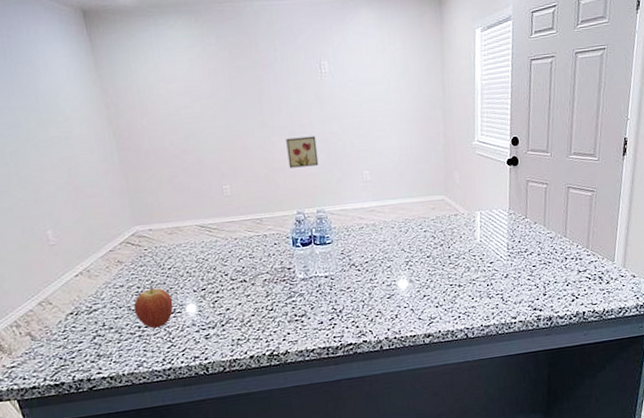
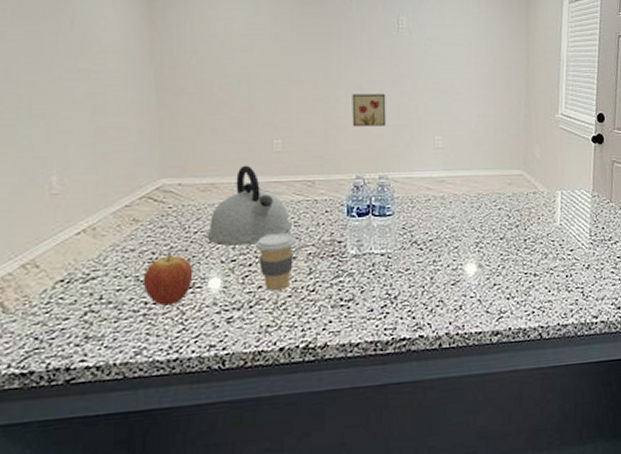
kettle: none [179,209,248,278] -> present [208,165,292,246]
coffee cup: none [220,263,253,312] -> present [256,232,295,290]

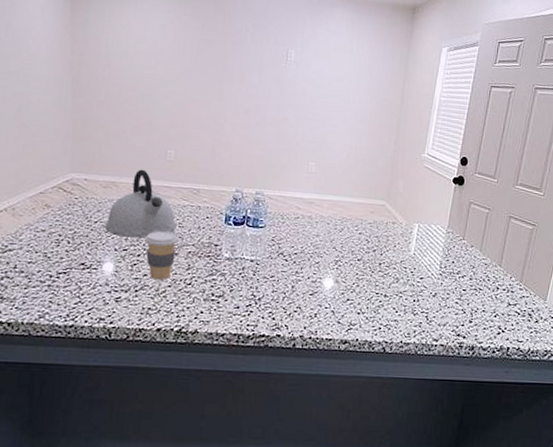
fruit: present [142,255,194,306] -> none [49,239,92,281]
wall art: present [352,93,386,127] -> none [237,116,269,148]

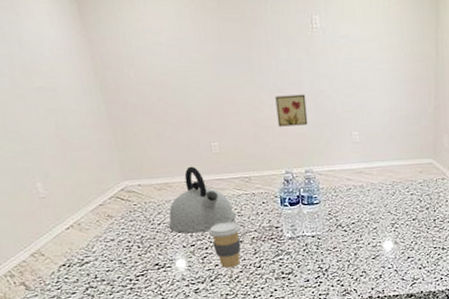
wall art: none [237,116,269,148] -> present [275,94,308,127]

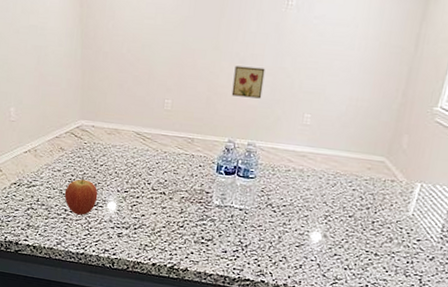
fruit: none [124,243,164,282] -> present [64,179,98,216]
kettle: present [169,166,236,234] -> none [110,118,172,182]
coffee cup: present [209,221,241,268] -> none [143,175,173,221]

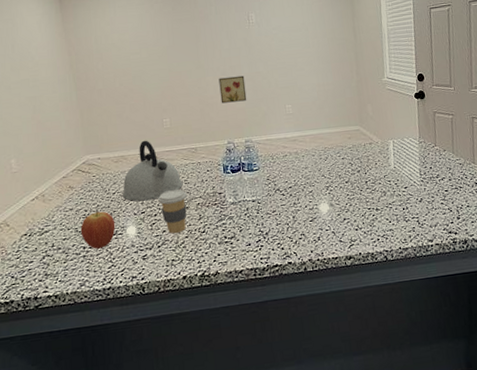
kettle: none [110,118,172,182] -> present [123,140,183,202]
coffee cup: none [143,175,173,221] -> present [158,189,187,234]

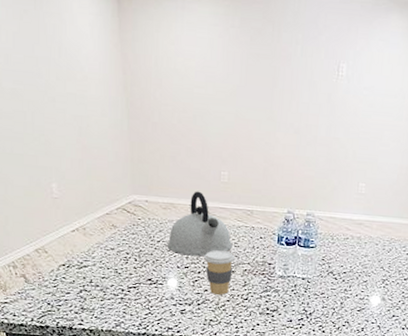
fruit: present [80,211,116,249] -> none [120,257,157,294]
wall art: present [218,75,247,104] -> none [288,136,320,169]

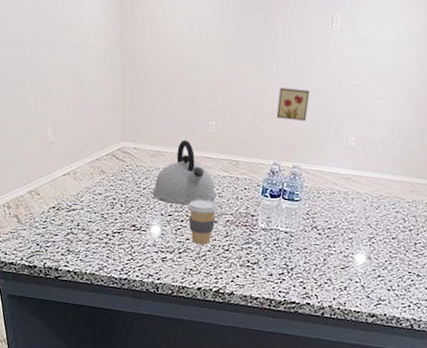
wall art: none [288,136,320,169] -> present [276,87,310,121]

